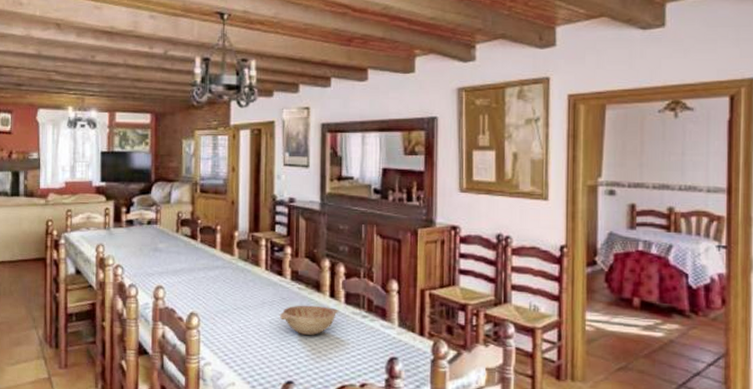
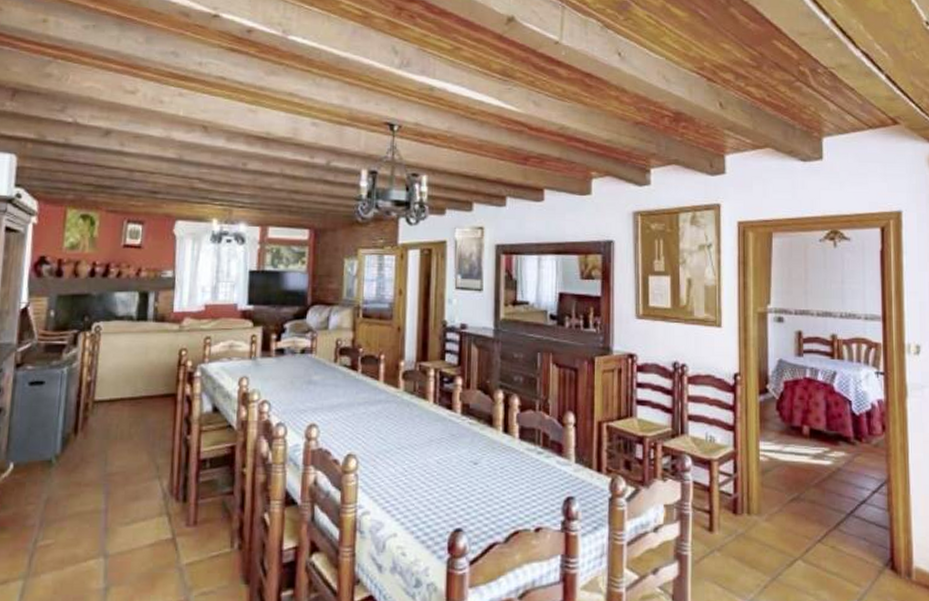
decorative bowl: present [280,305,339,335] -> none [449,442,513,475]

